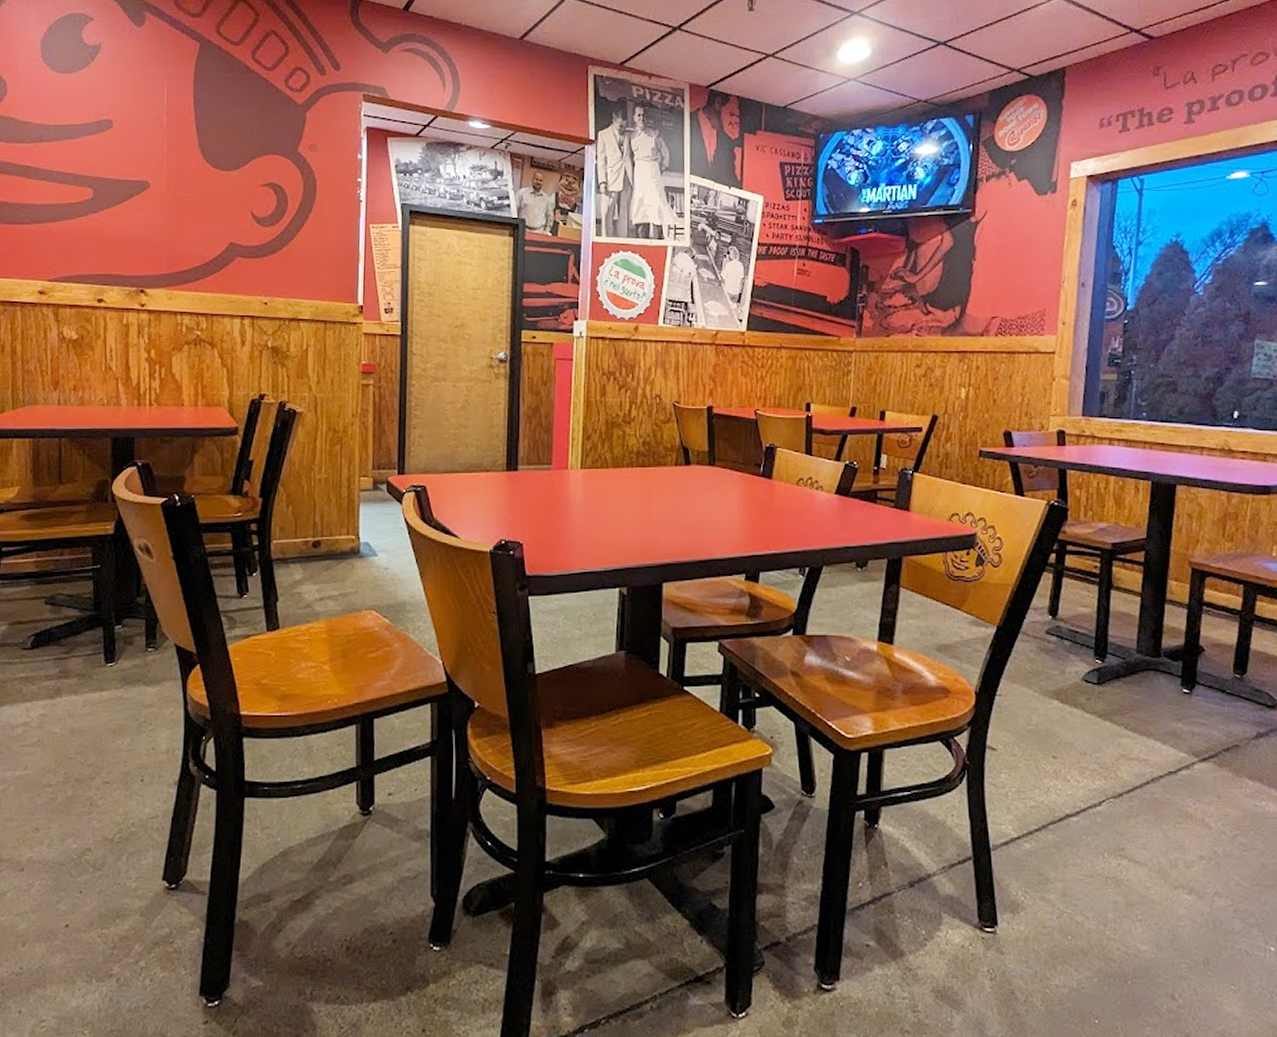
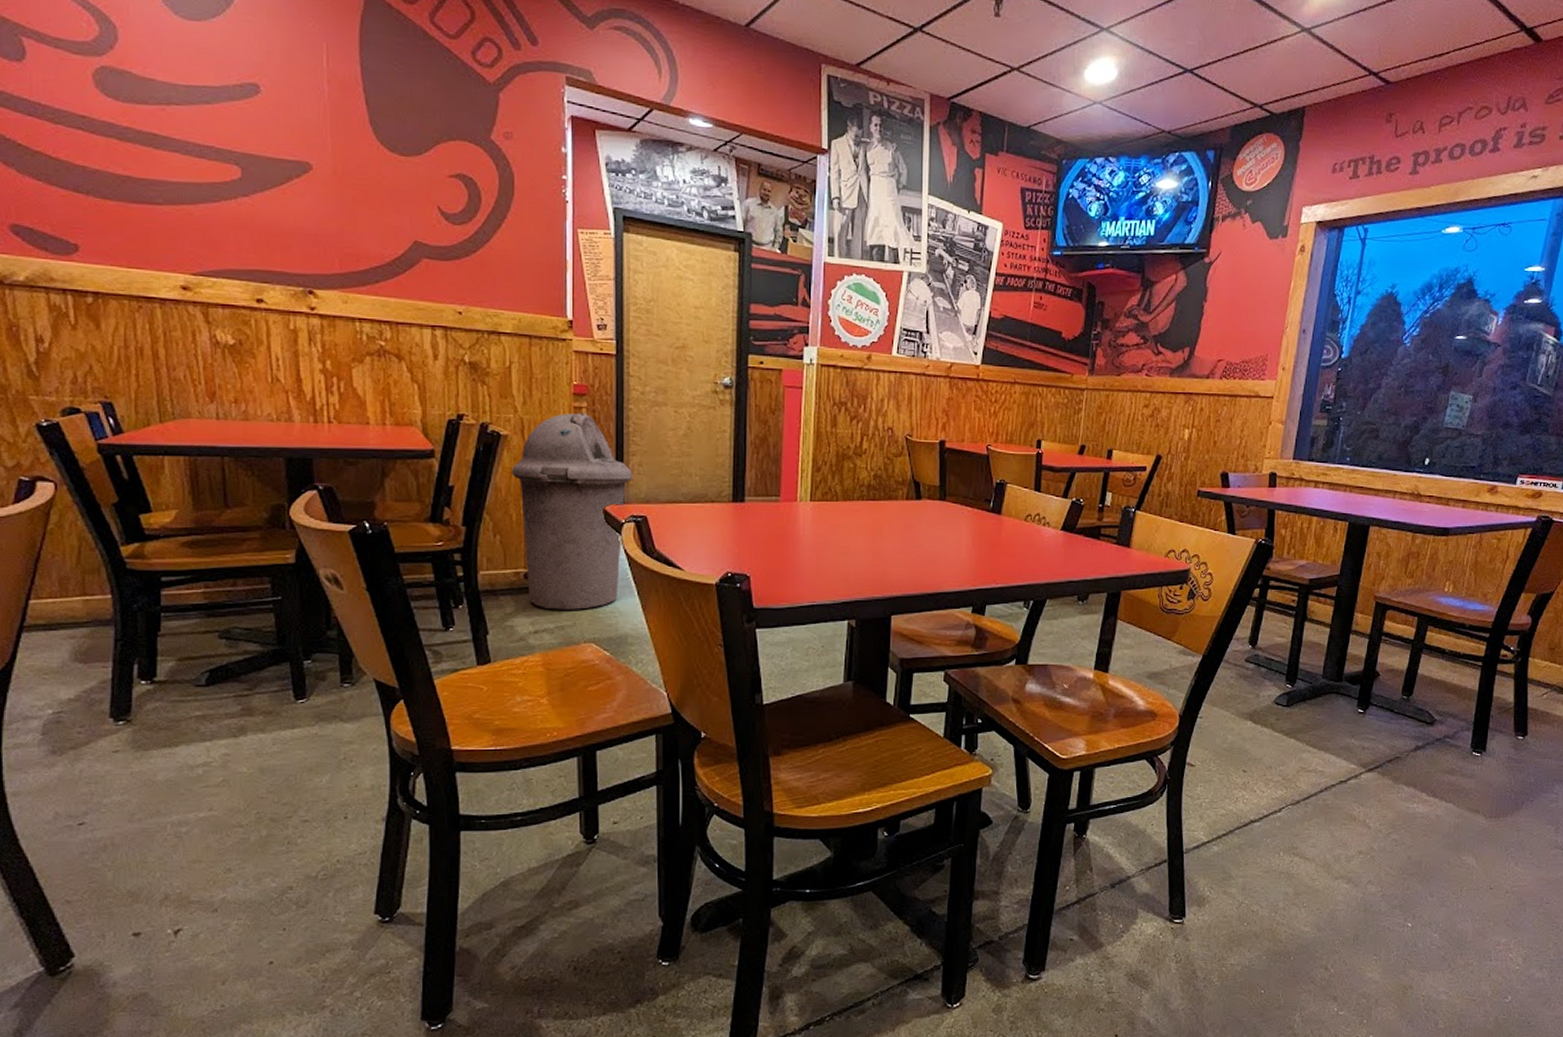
trash can: none [305,389,413,577] -> present [512,412,632,610]

